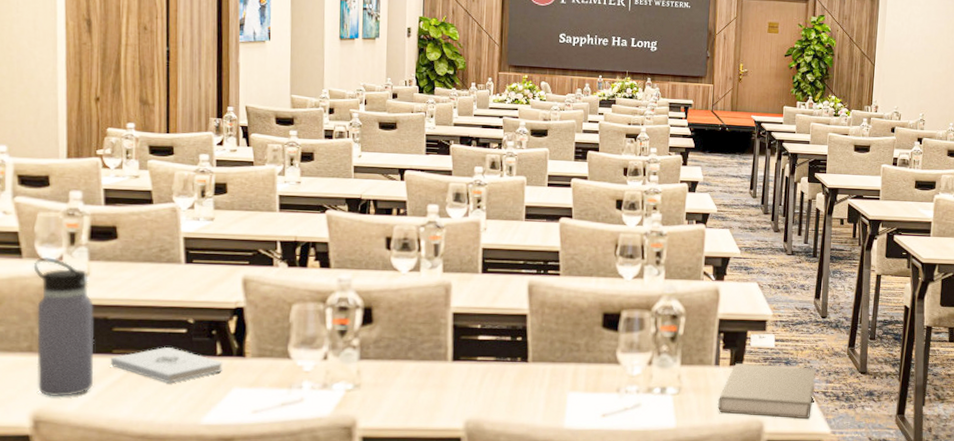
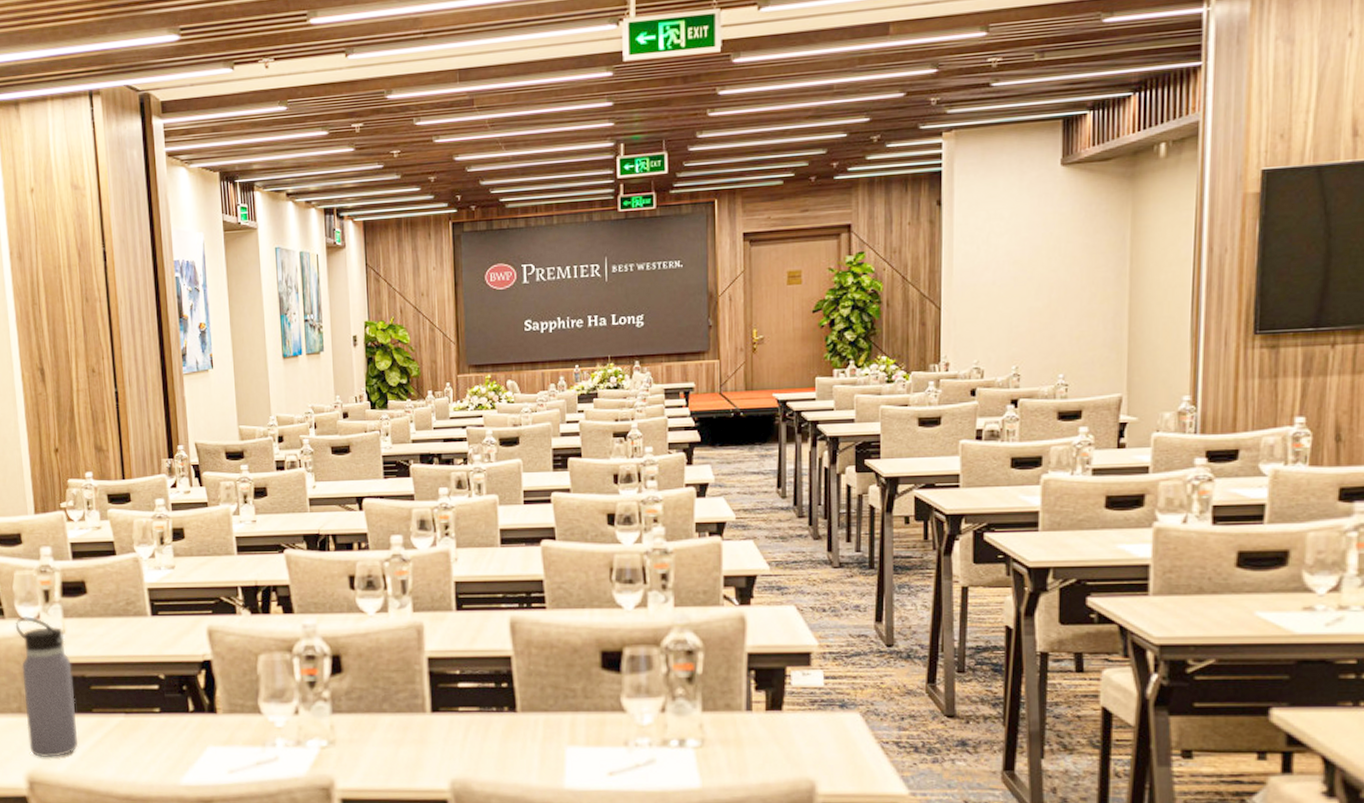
notepad: present [110,346,224,383] -> none [90,704,197,742]
book: present [717,363,817,420] -> none [752,707,884,778]

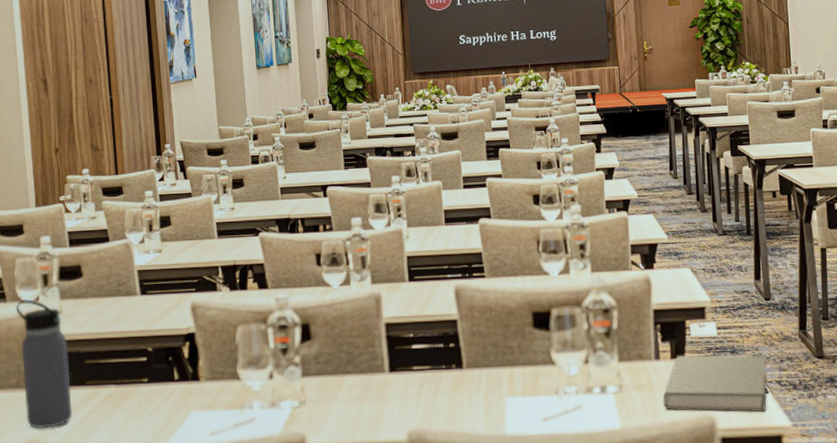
book: none [752,707,884,778] -> present [662,354,768,413]

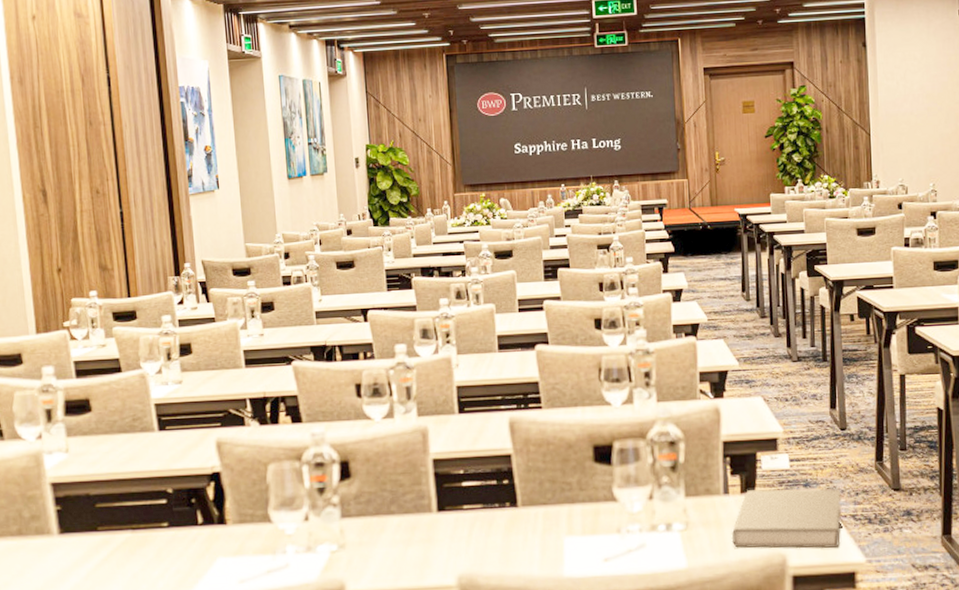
water bottle: present [15,299,73,428] -> none [15,437,83,579]

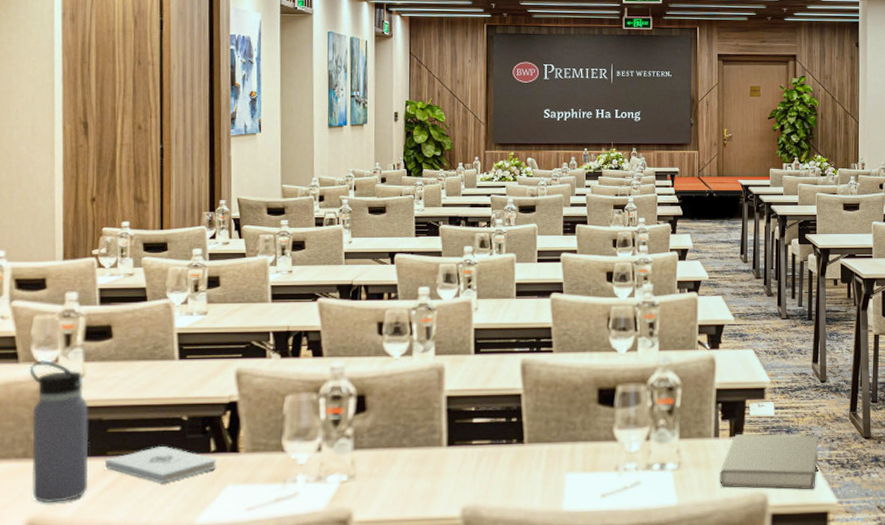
water bottle: none [15,437,83,579] -> present [29,360,89,503]
notepad: none [96,519,206,557] -> present [104,445,217,483]

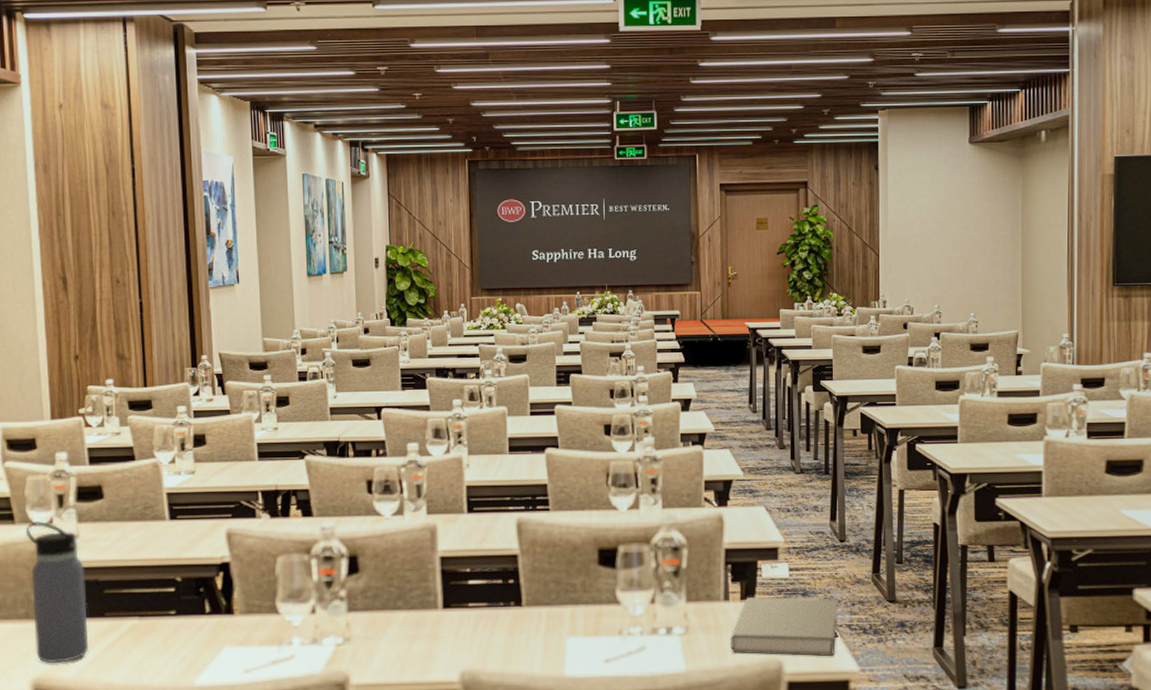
notepad: present [104,445,217,483] -> none [103,607,213,644]

